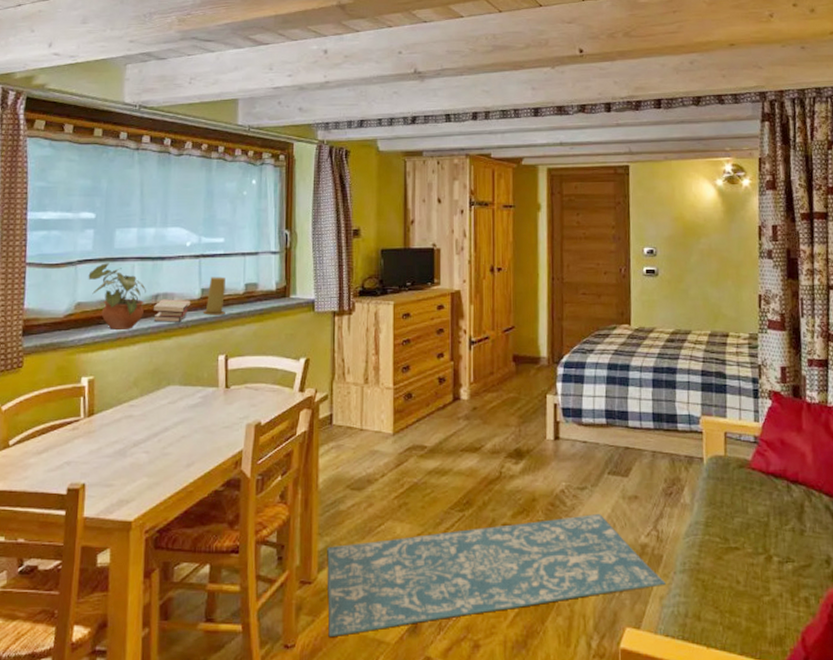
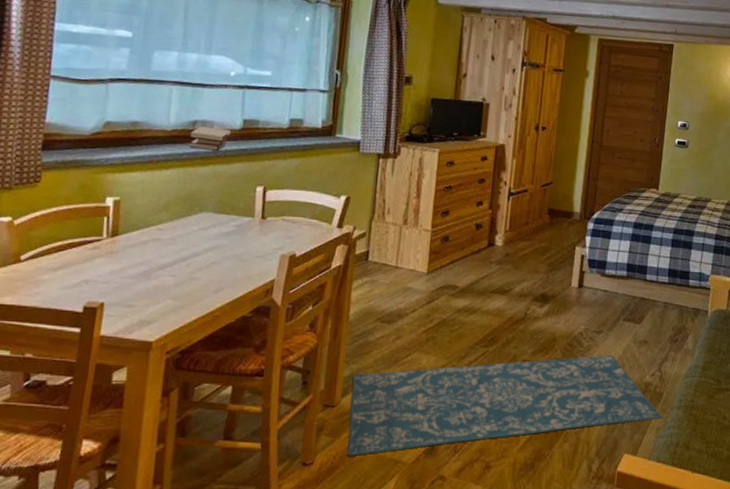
potted plant: present [88,263,147,330] -> none [120,84,185,153]
candle: present [204,277,225,315] -> none [244,109,270,147]

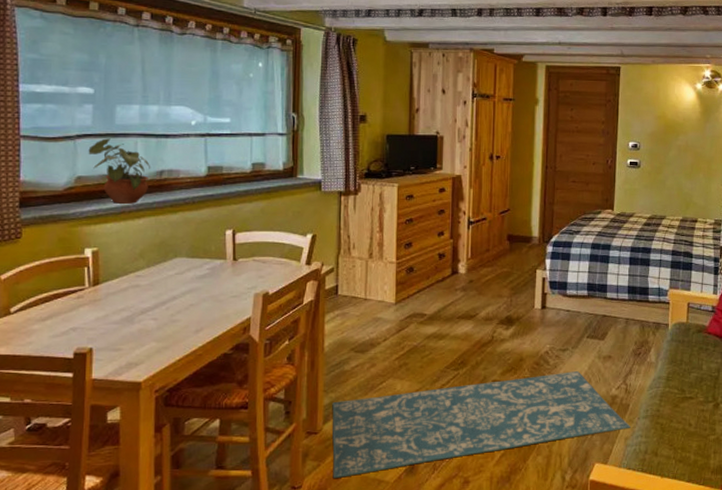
potted plant: none [120,84,185,153] -> present [88,138,151,204]
books: present [189,126,232,151] -> none [158,175,197,198]

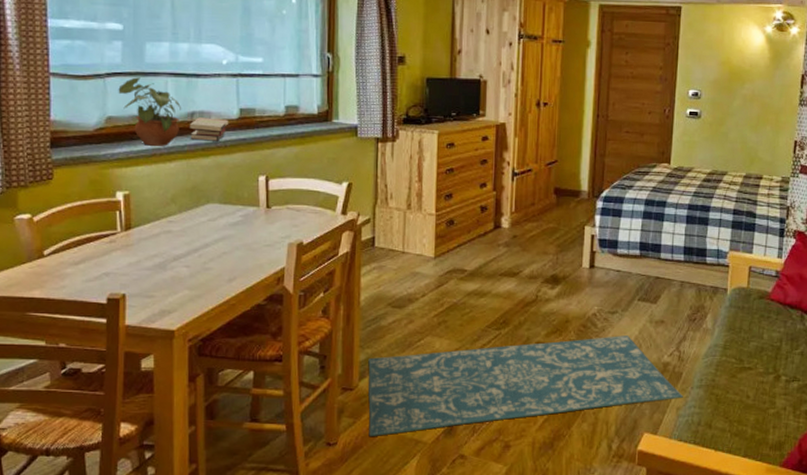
books: none [158,175,197,198] -> present [190,117,229,141]

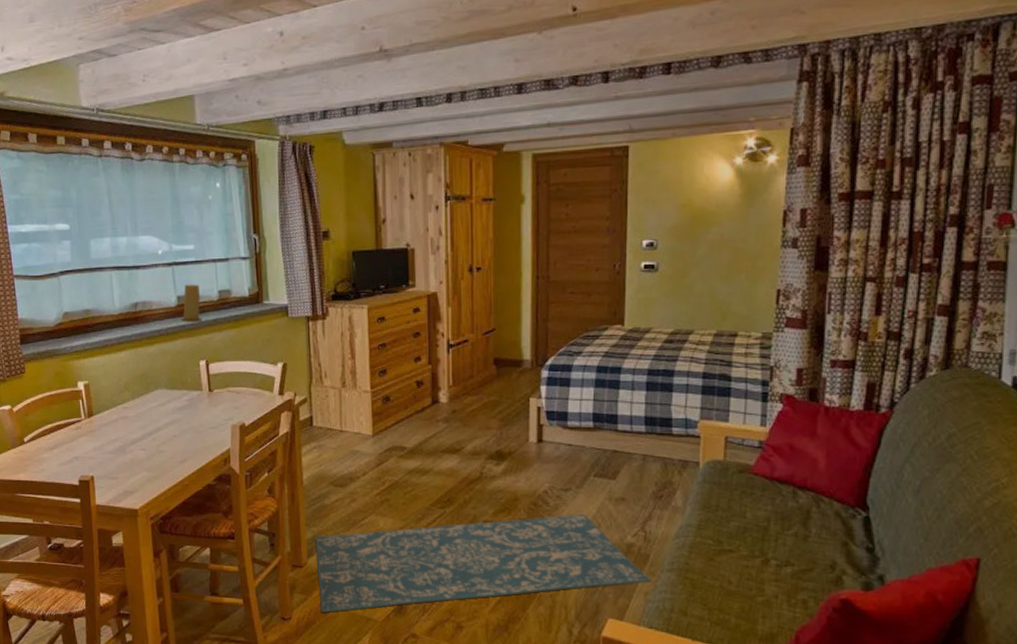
potted plant: present [118,77,182,146] -> none [71,273,127,337]
books: present [190,117,229,141] -> none [135,307,169,330]
candle: none [242,97,265,136] -> present [181,284,202,322]

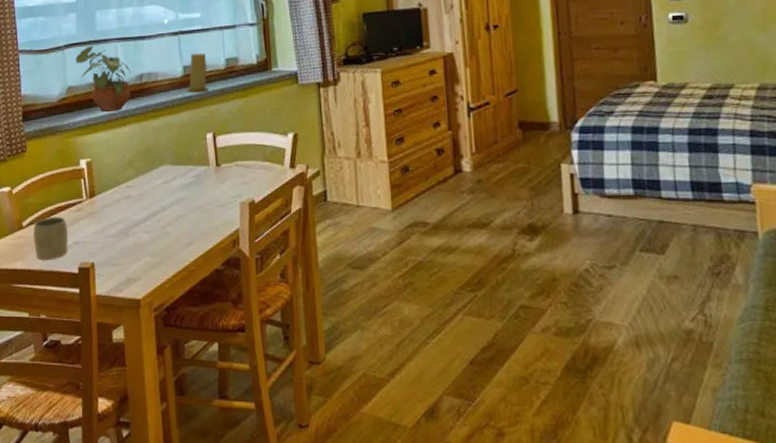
mug: none [34,434,69,472] -> present [33,217,68,260]
potted plant: none [71,273,127,337] -> present [75,45,132,112]
rug: present [315,514,652,614] -> none [333,296,719,419]

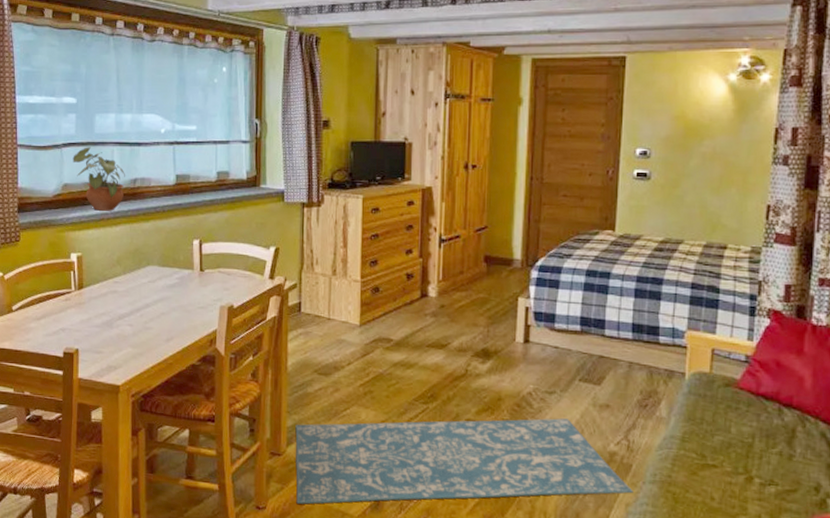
mug: present [33,217,68,260] -> none [21,304,55,343]
candle: present [188,53,209,93] -> none [179,164,199,201]
rug: none [333,296,719,419] -> present [295,418,633,505]

